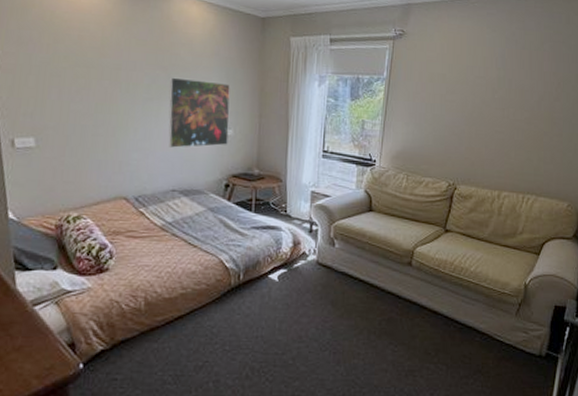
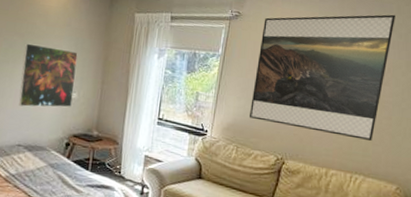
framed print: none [419,25,565,160] -> present [250,14,395,142]

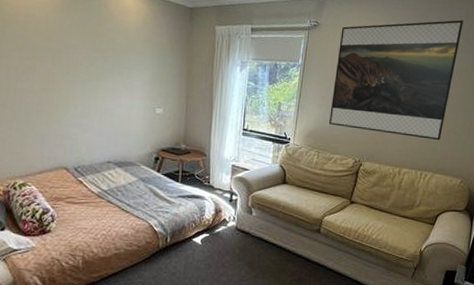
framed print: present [19,43,78,108] -> none [104,60,161,124]

